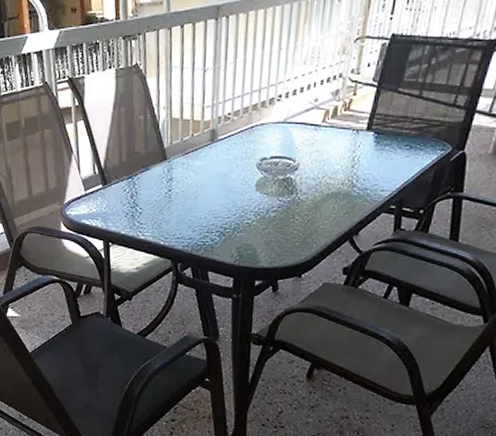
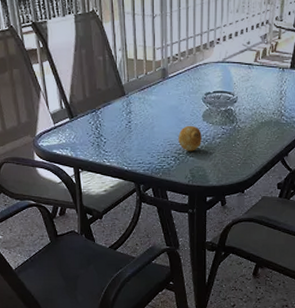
fruit: none [225,195,254,226] -> present [178,125,202,151]

